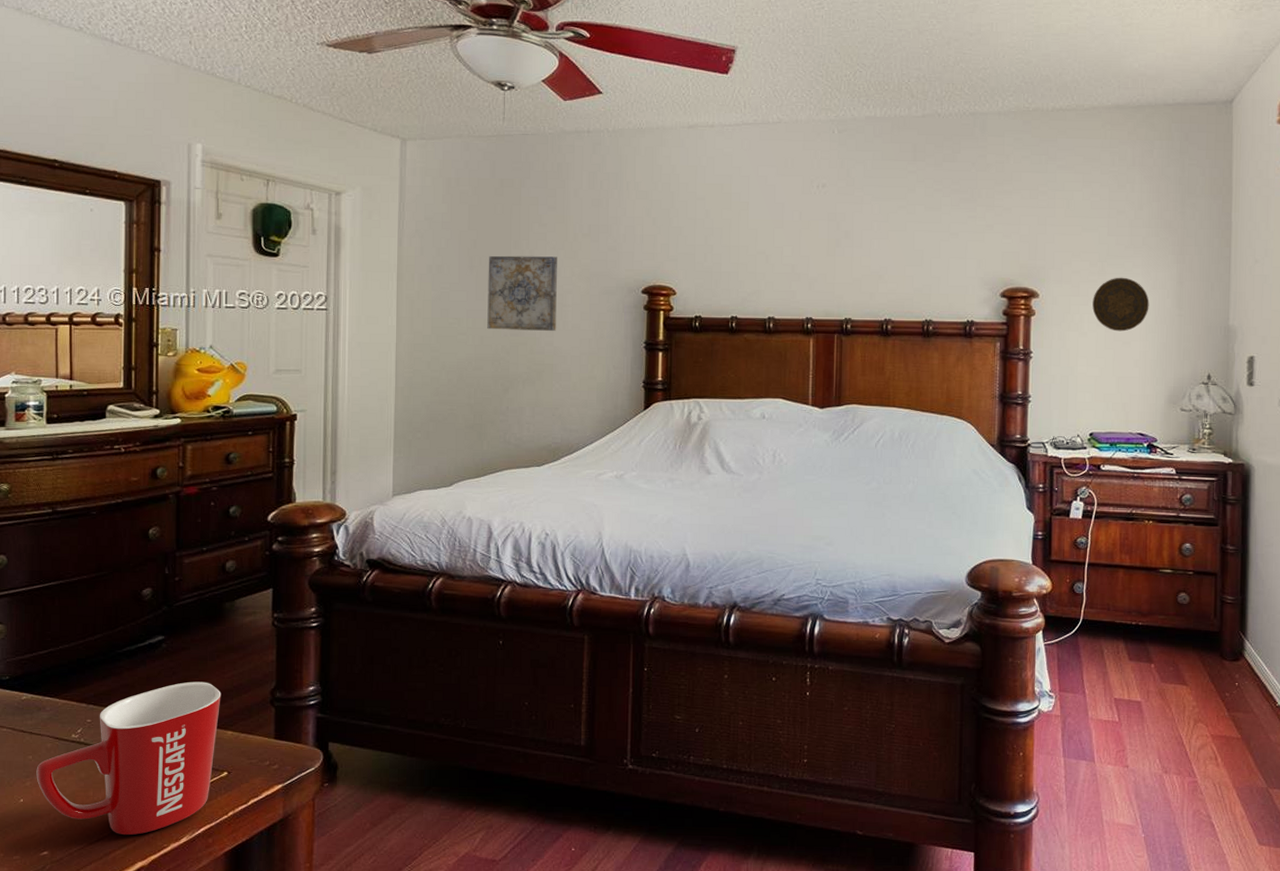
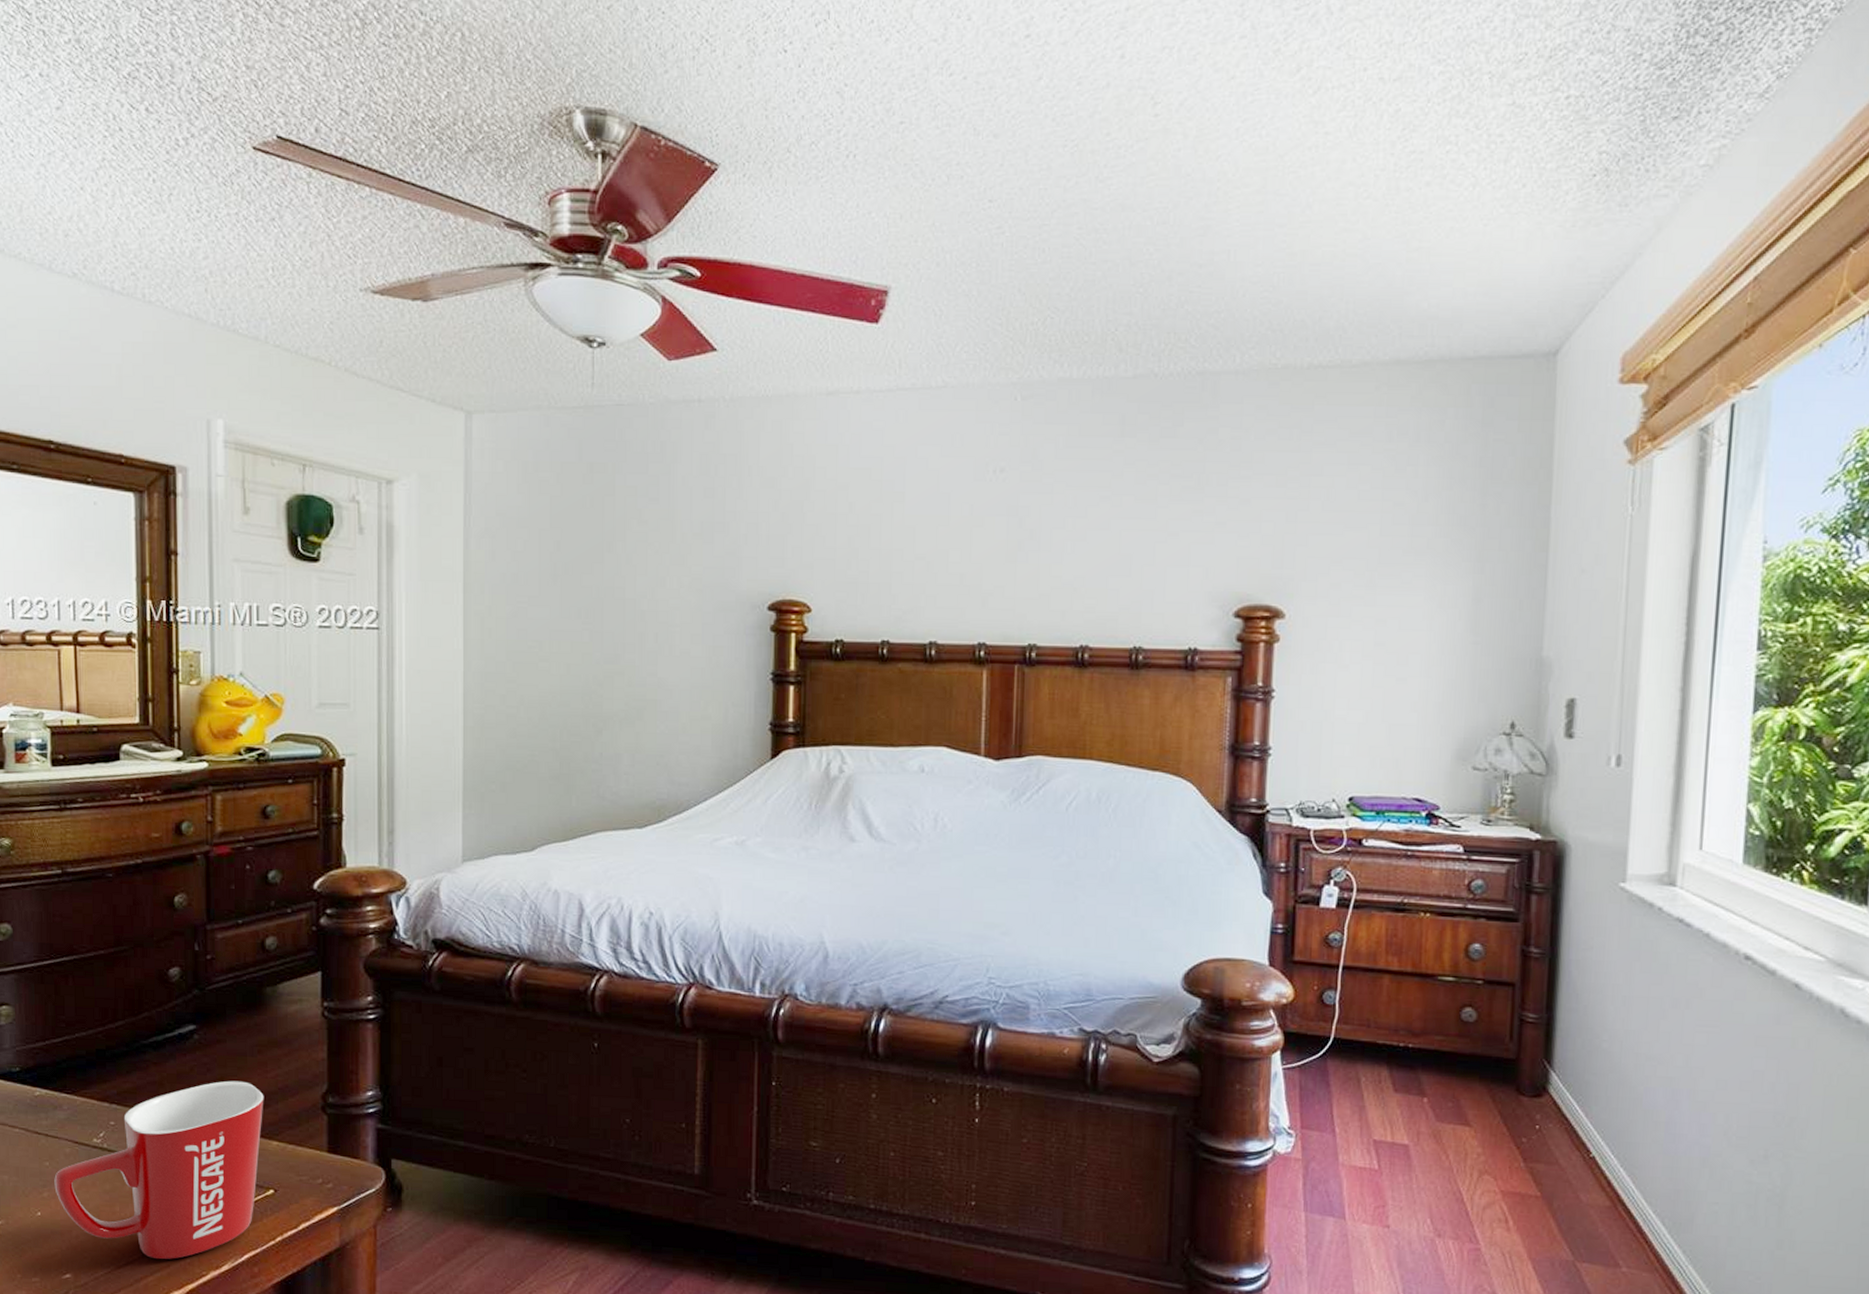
wall art: present [487,255,557,331] -> none [575,561,661,658]
decorative plate: present [1092,277,1149,332] -> none [1357,591,1434,664]

